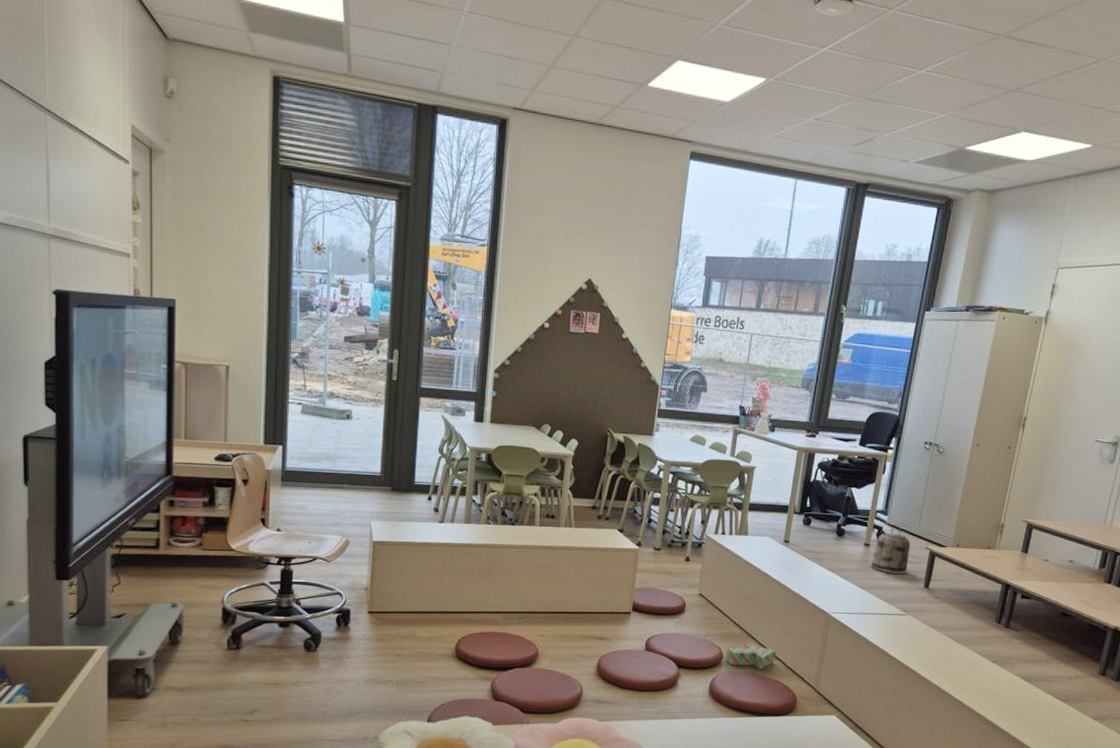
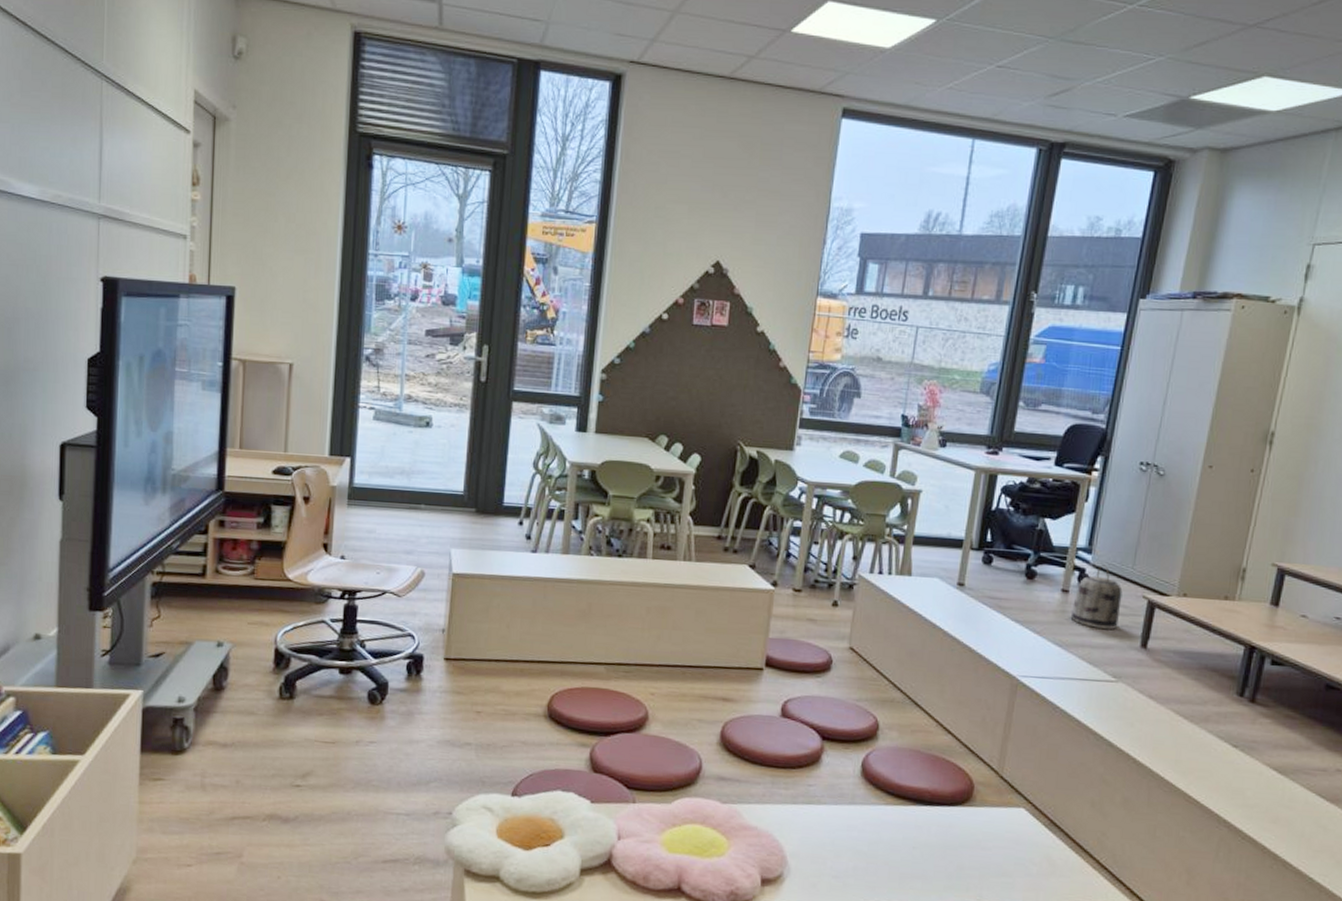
toy blocks: present [725,644,776,670] -> none [882,712,947,747]

